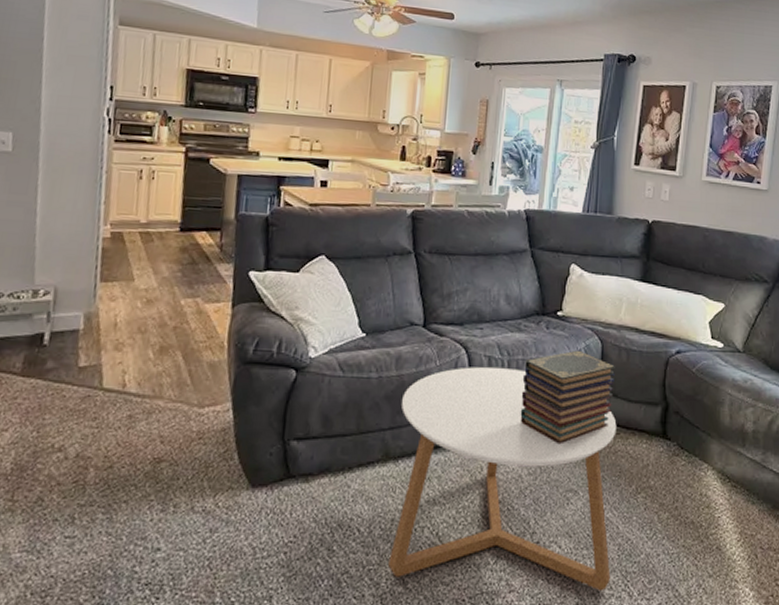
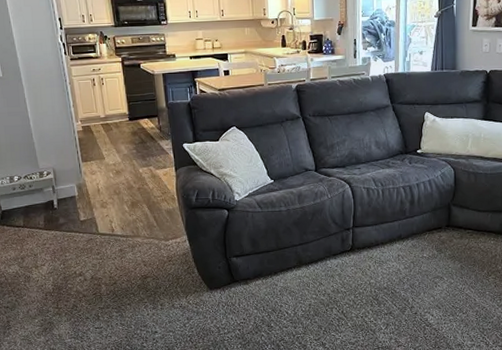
coffee table: present [388,366,617,591] -> none [306,195,472,343]
book stack: present [520,350,615,445] -> none [394,177,466,246]

